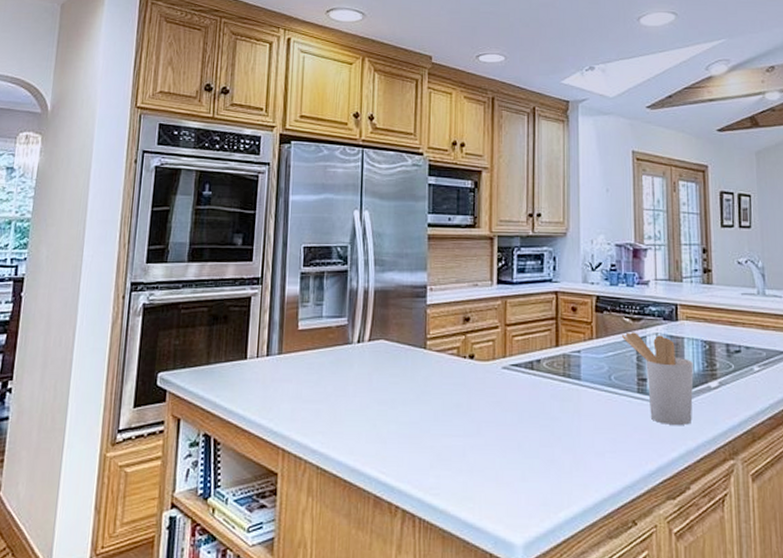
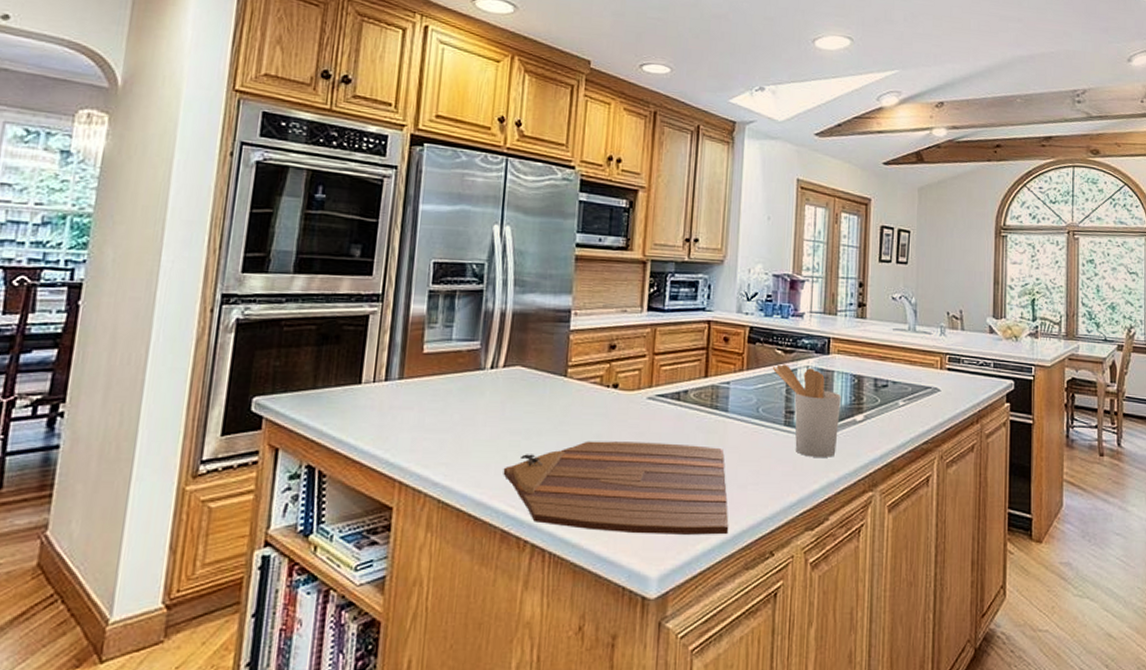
cutting board: none [373,410,589,503] -> present [503,441,729,535]

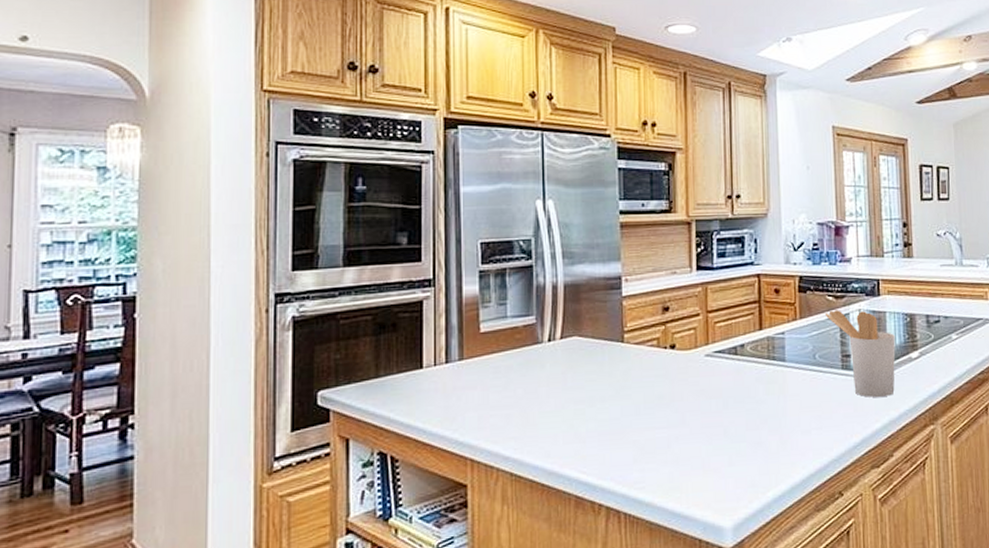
cutting board: present [503,441,729,535] -> none [571,396,797,488]

